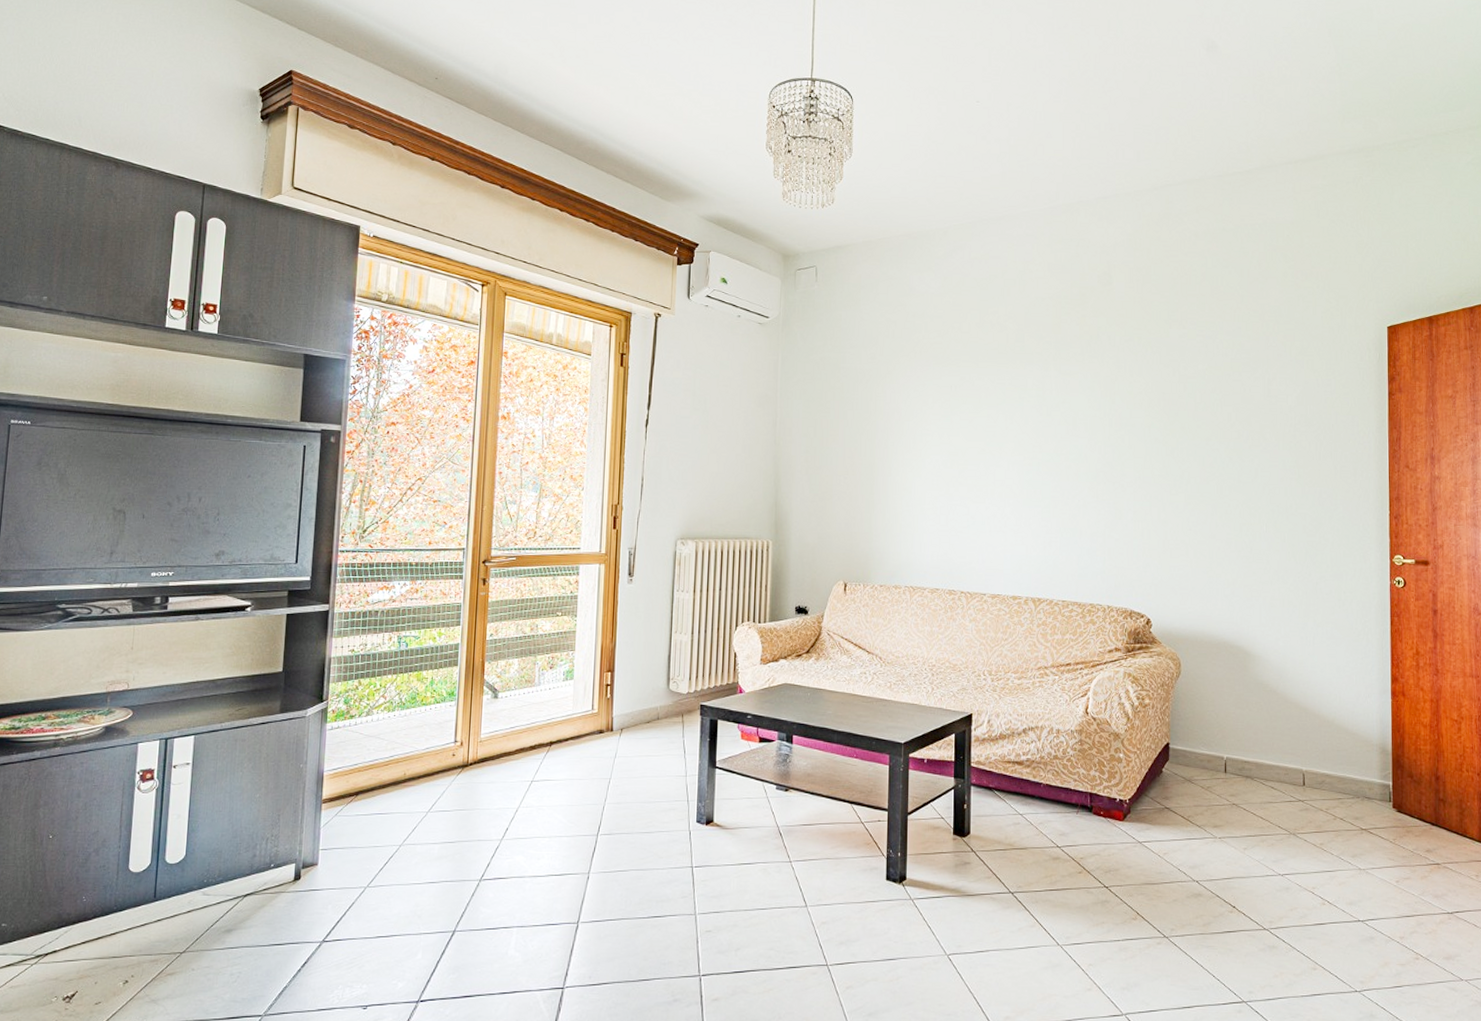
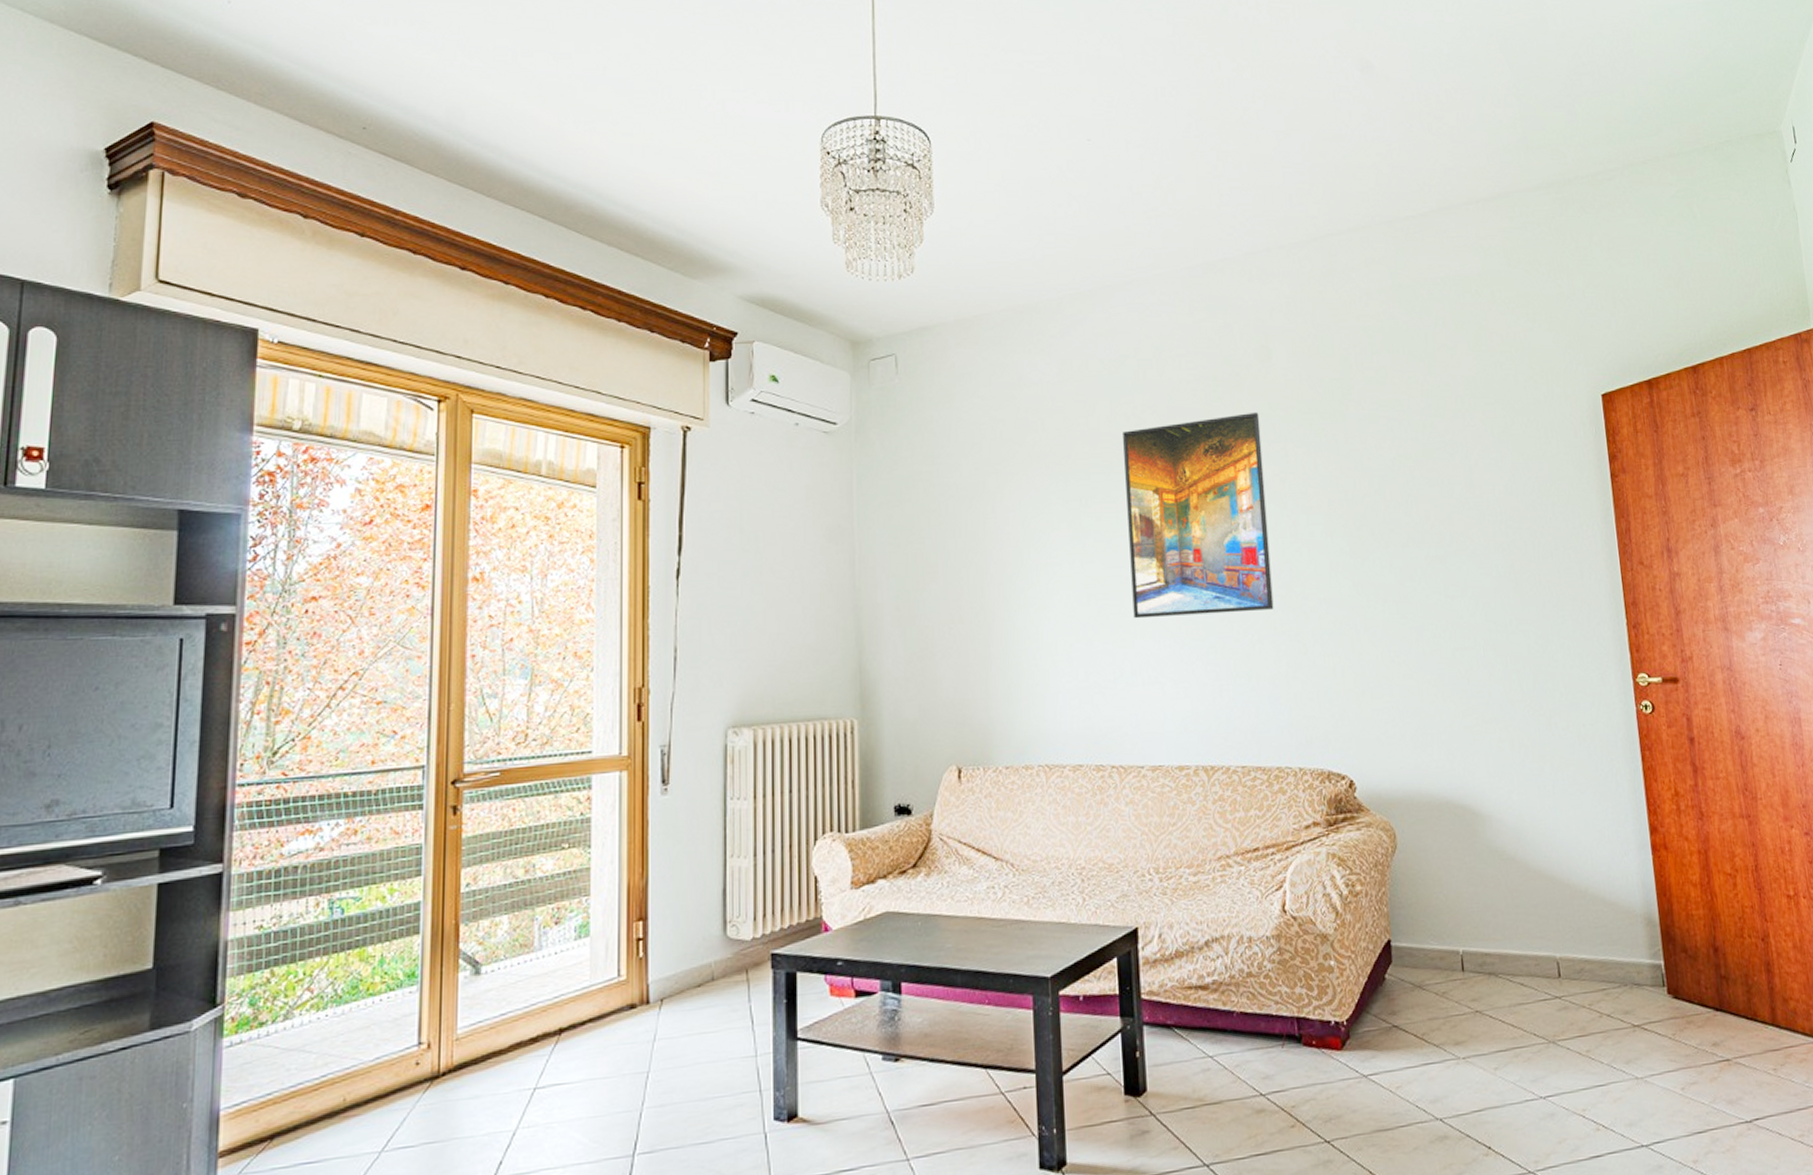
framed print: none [986,325,1098,483] -> present [1123,411,1274,619]

